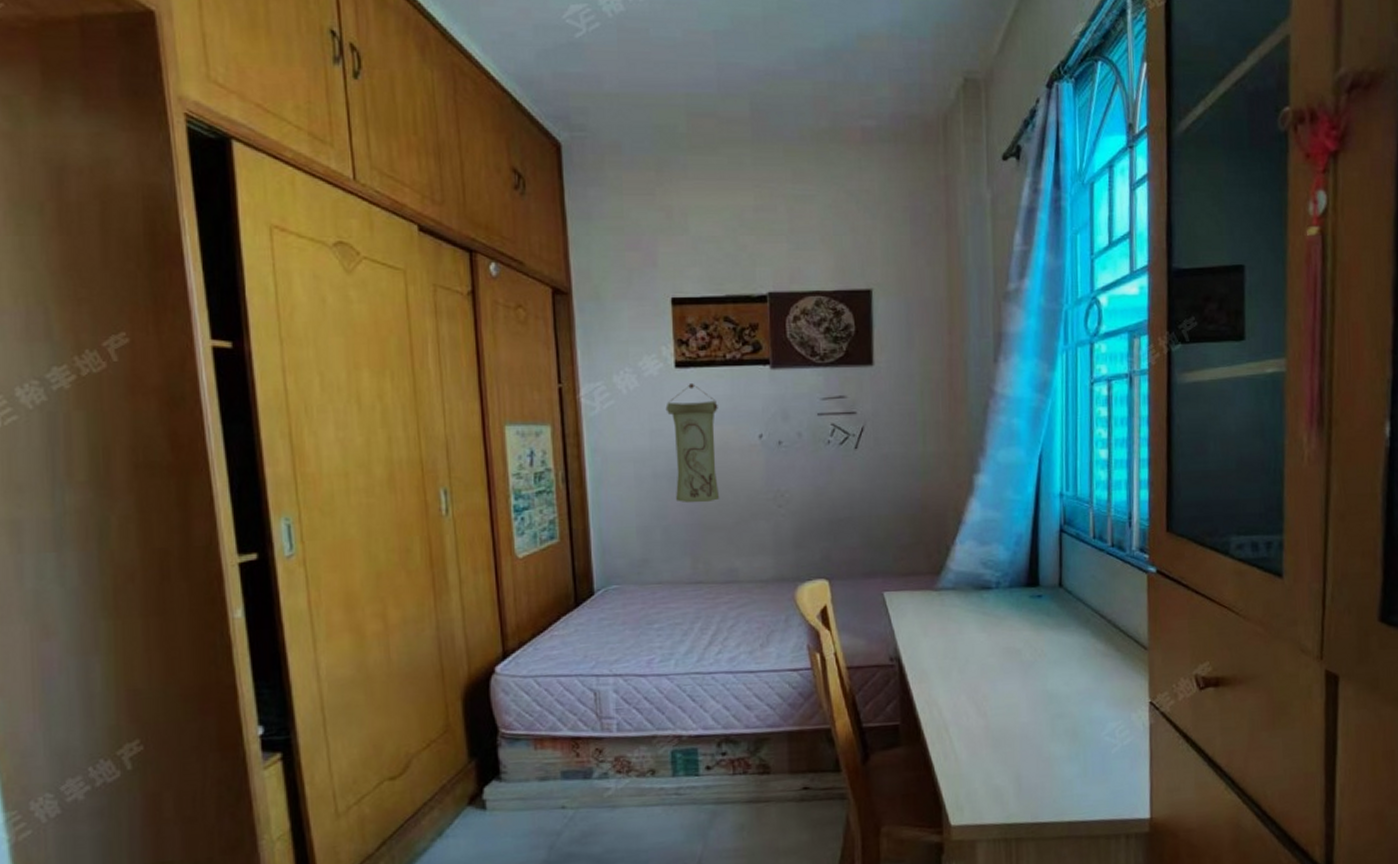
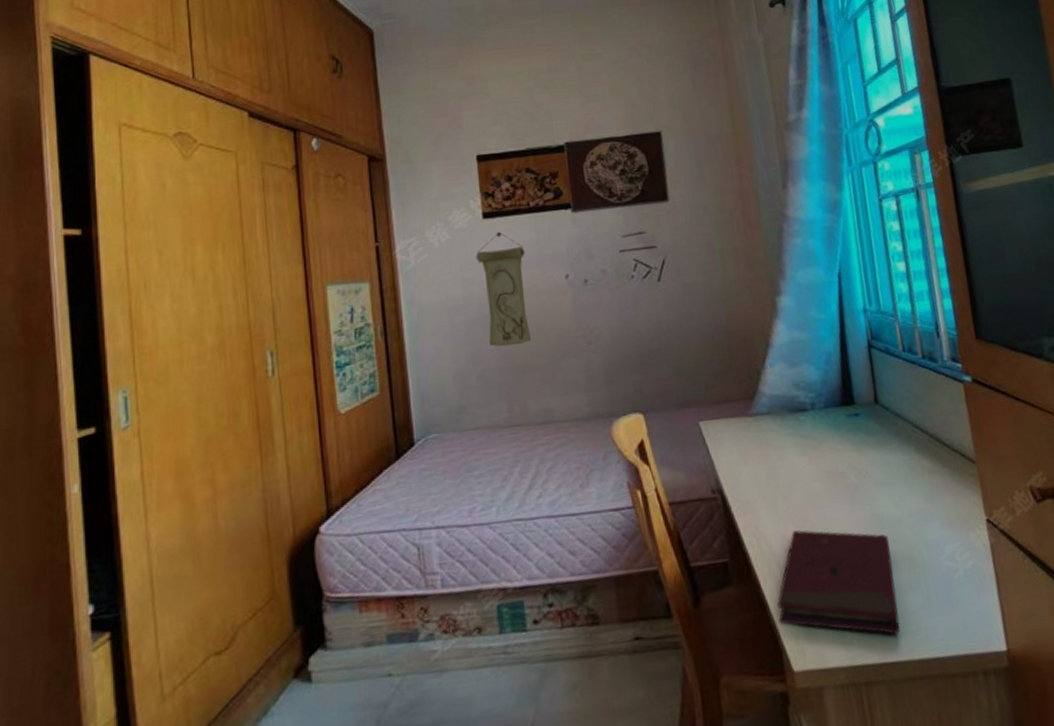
book: none [942,700,1056,799] -> present [777,530,900,635]

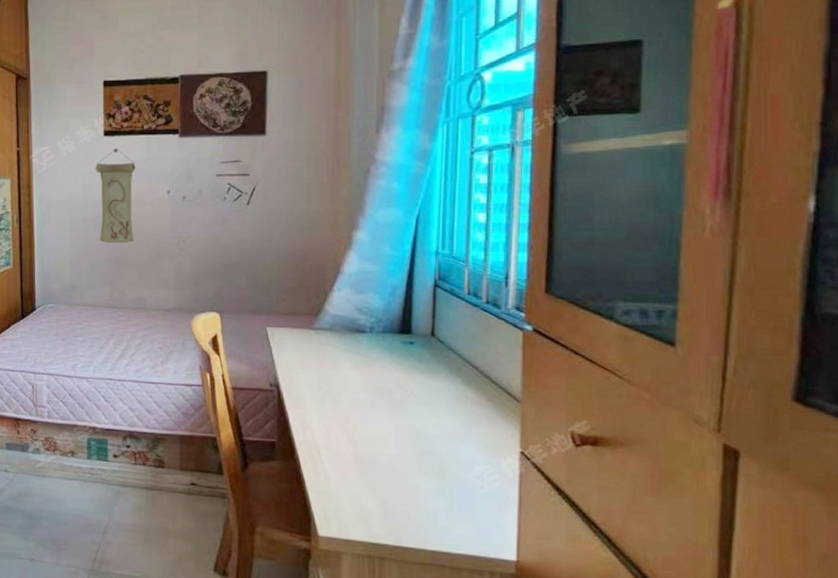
book: present [777,530,900,635] -> none [312,429,423,527]

